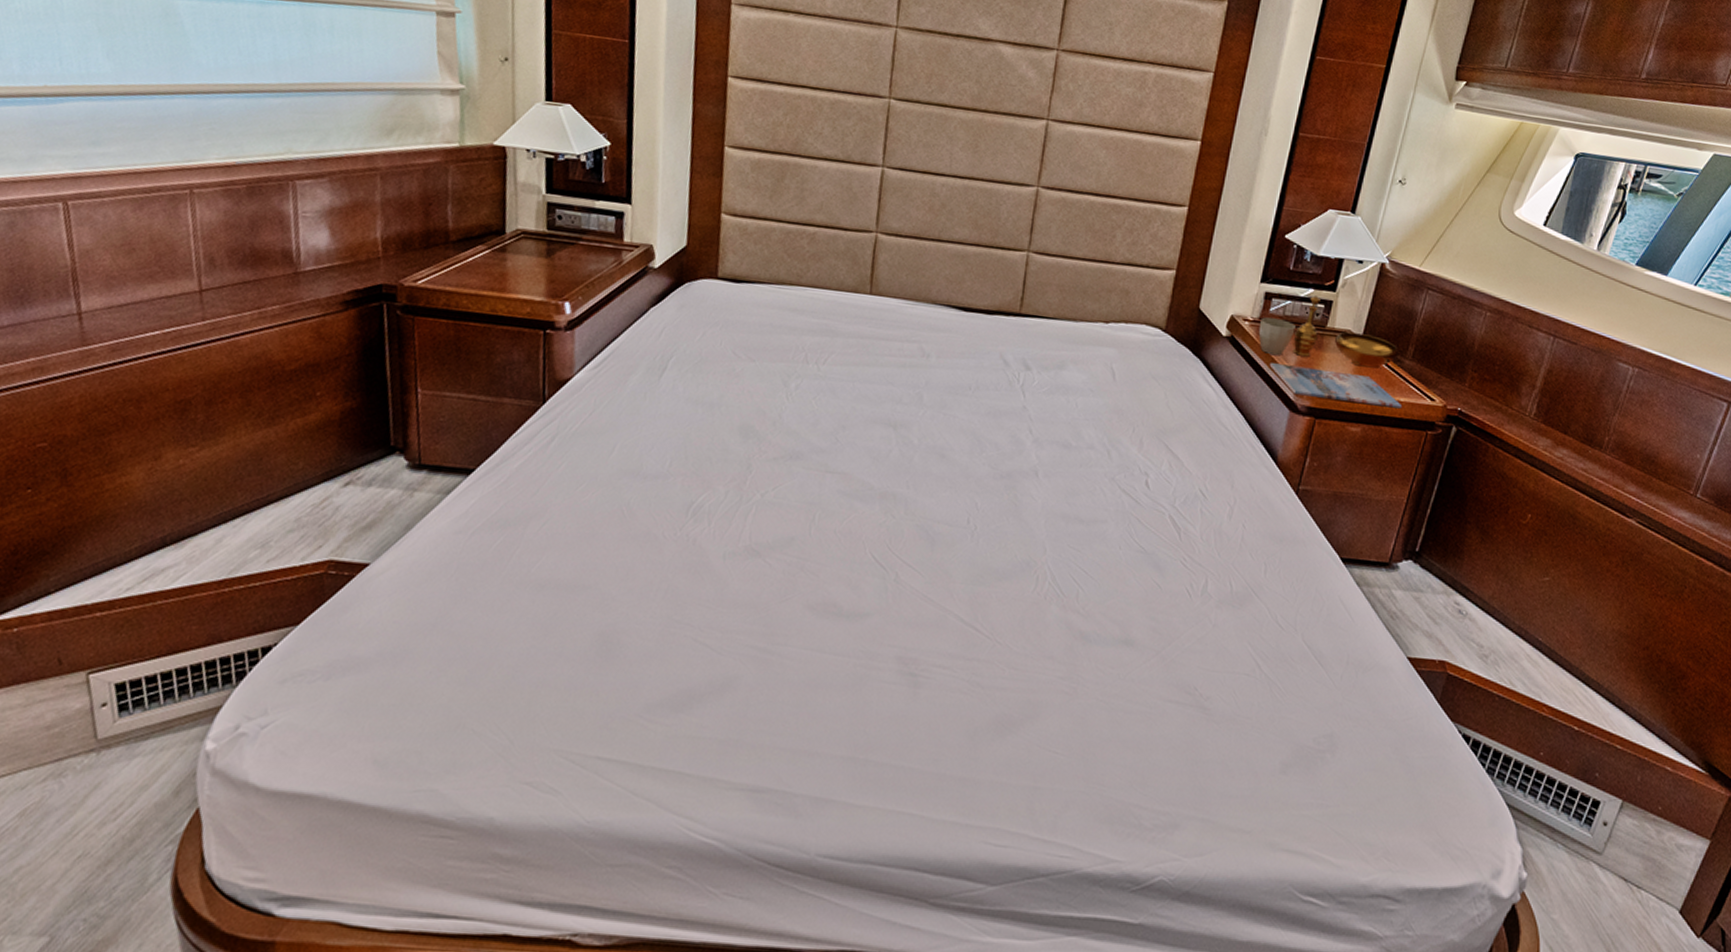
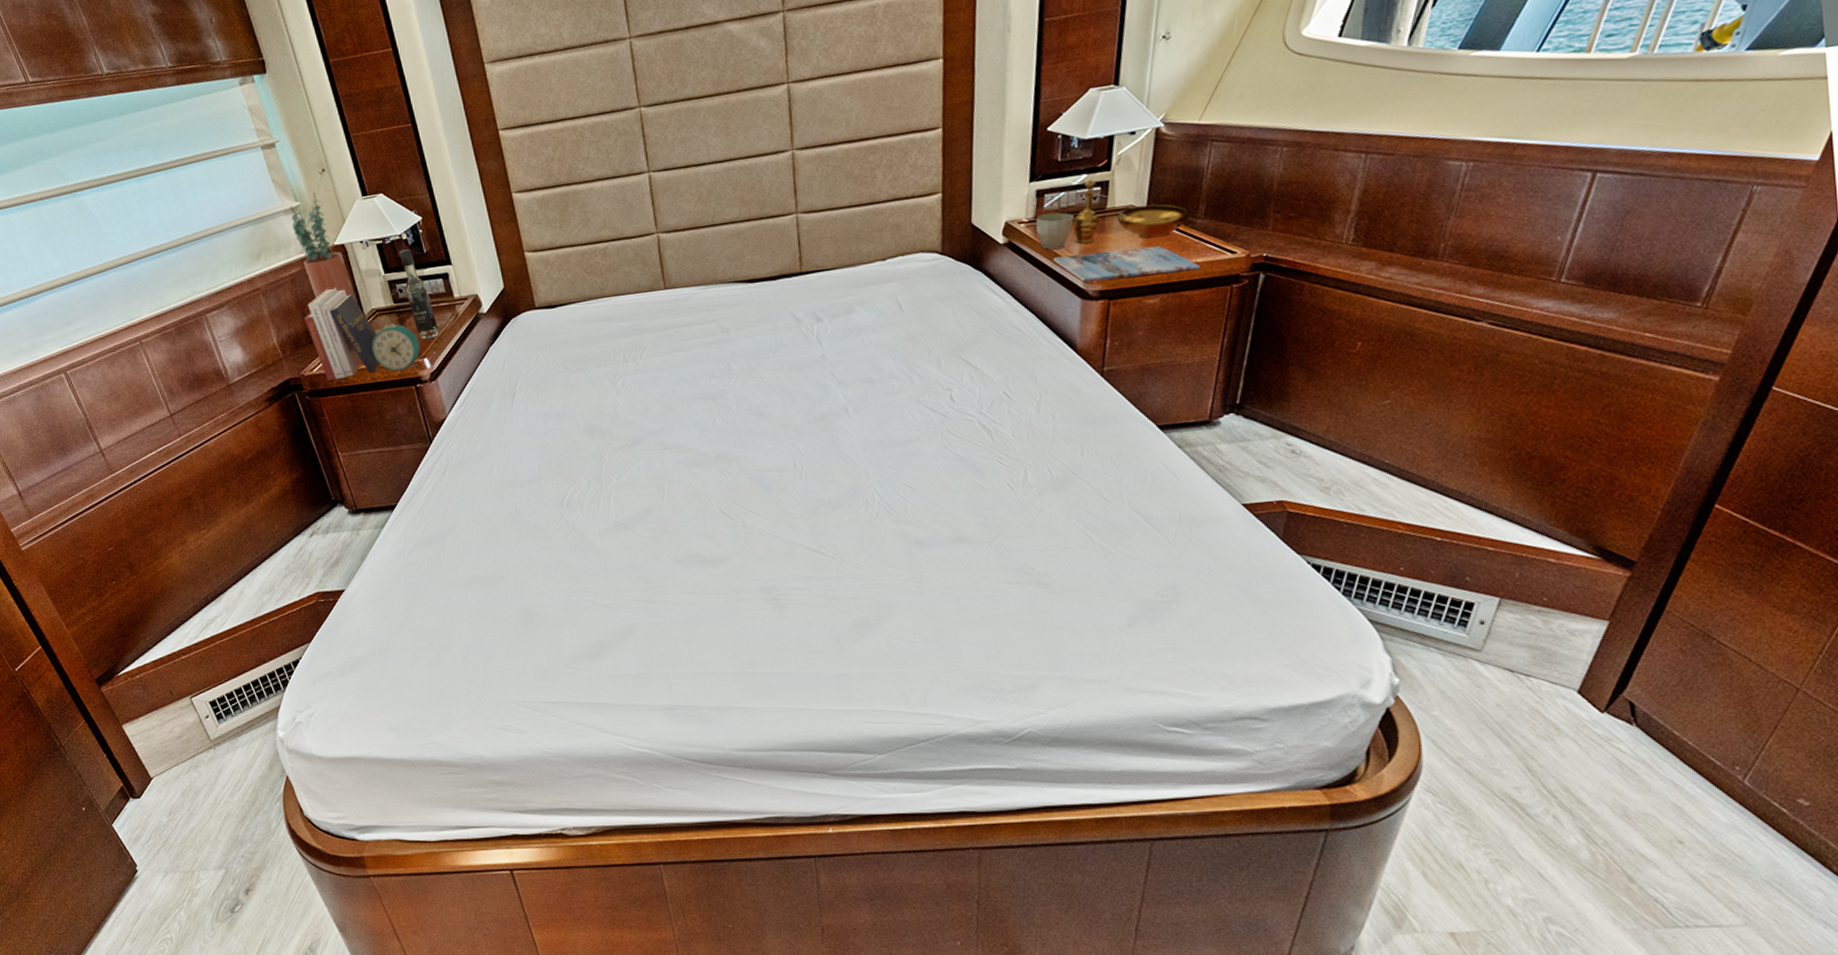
books: none [425,191,514,303] -> present [304,287,381,381]
vase: none [446,79,502,218] -> present [289,192,358,303]
alarm clock: none [501,250,565,310] -> present [371,322,420,373]
bottle: none [565,172,595,281] -> present [399,249,440,340]

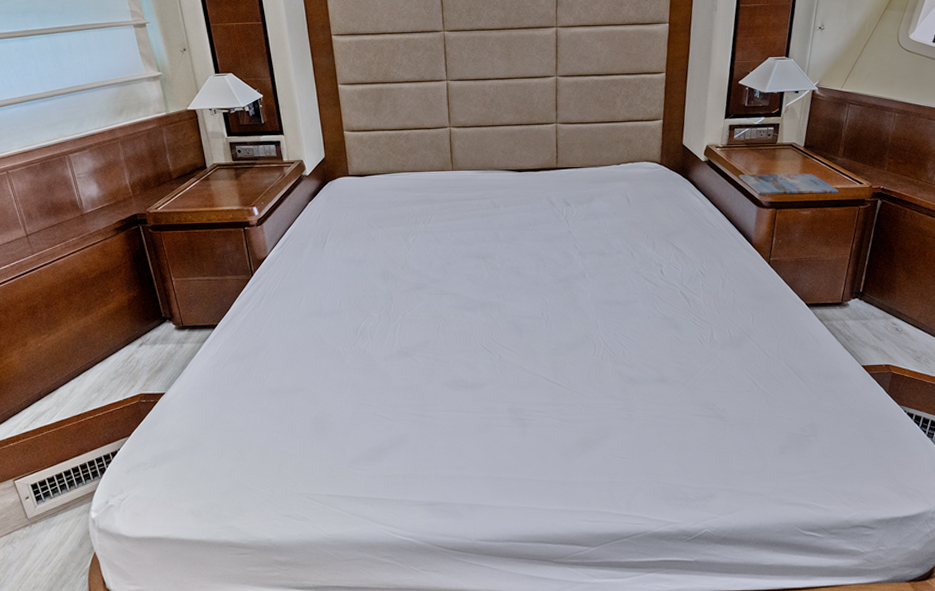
vase: present [289,192,358,303] -> none [152,66,202,158]
books: present [304,287,381,381] -> none [155,143,216,218]
alarm clock: present [371,322,420,373] -> none [210,176,251,216]
bottle: present [399,249,440,340] -> none [241,119,269,192]
cup: present [1035,212,1074,250] -> none [727,143,754,169]
decorative bowl: present [1072,180,1190,244] -> none [753,122,833,168]

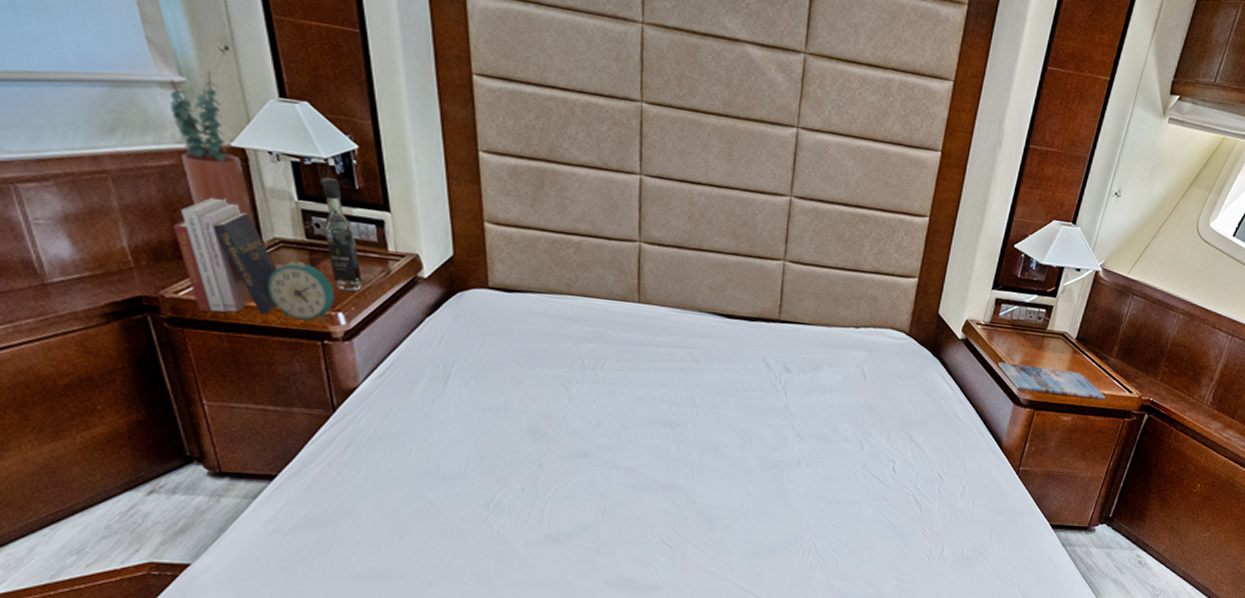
vase: none [152,66,202,158] -> present [169,71,255,226]
books: none [155,143,216,218] -> present [174,197,278,314]
alarm clock: none [210,176,251,216] -> present [267,260,334,321]
bottle: none [241,119,269,192] -> present [321,177,364,292]

